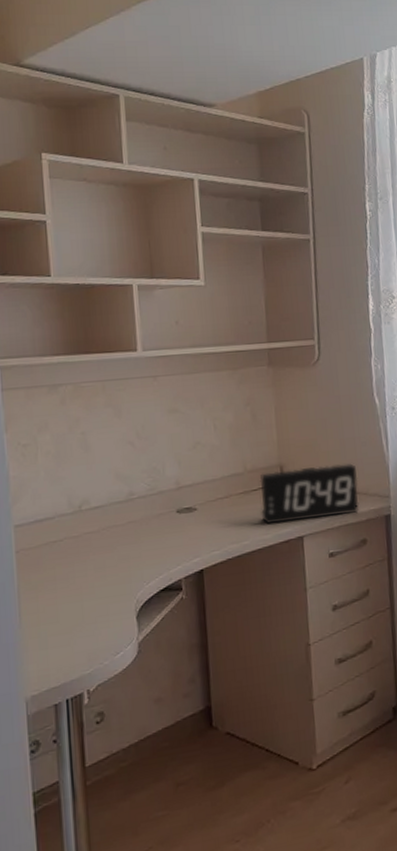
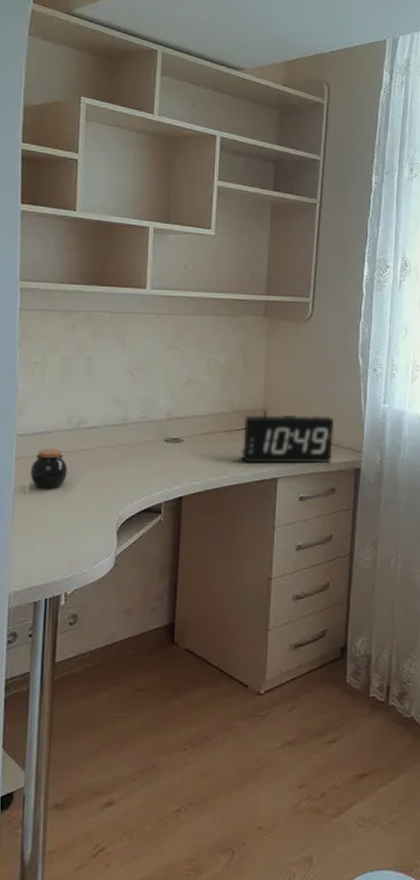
jar: none [33,535,76,582] -> present [30,448,69,490]

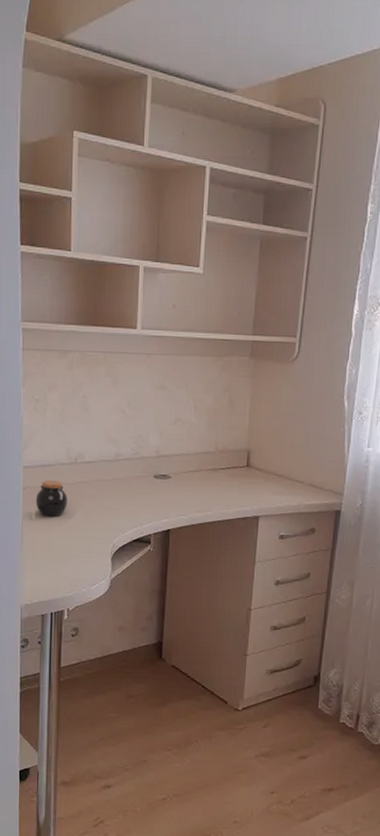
alarm clock: present [241,414,335,464] -> none [225,455,316,505]

